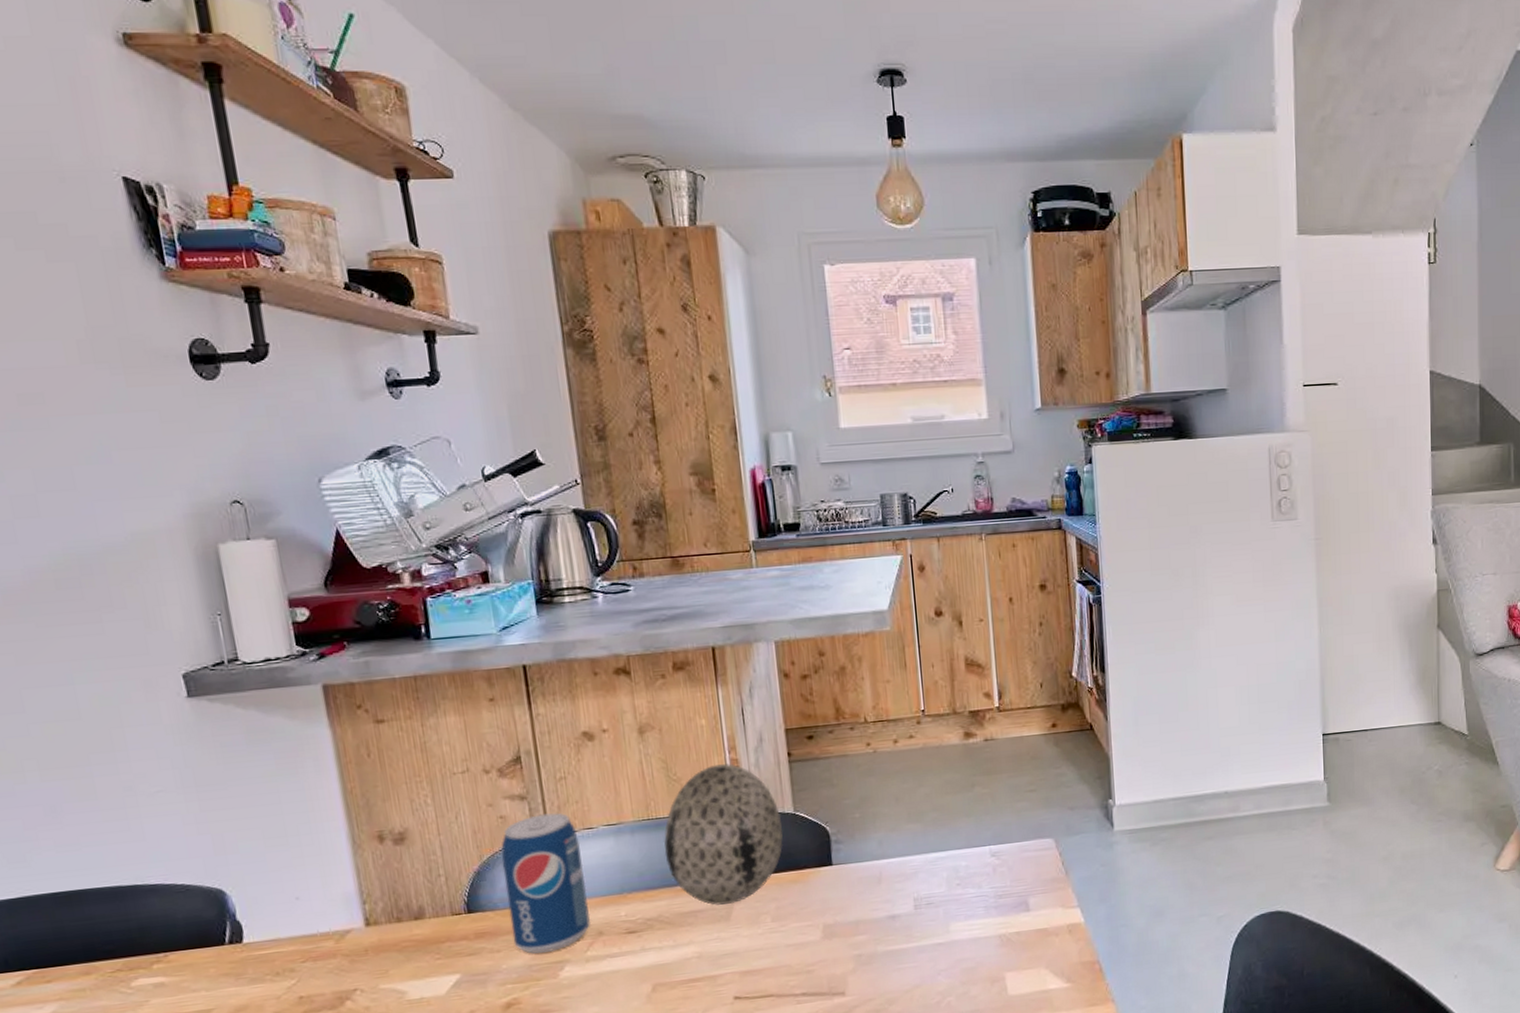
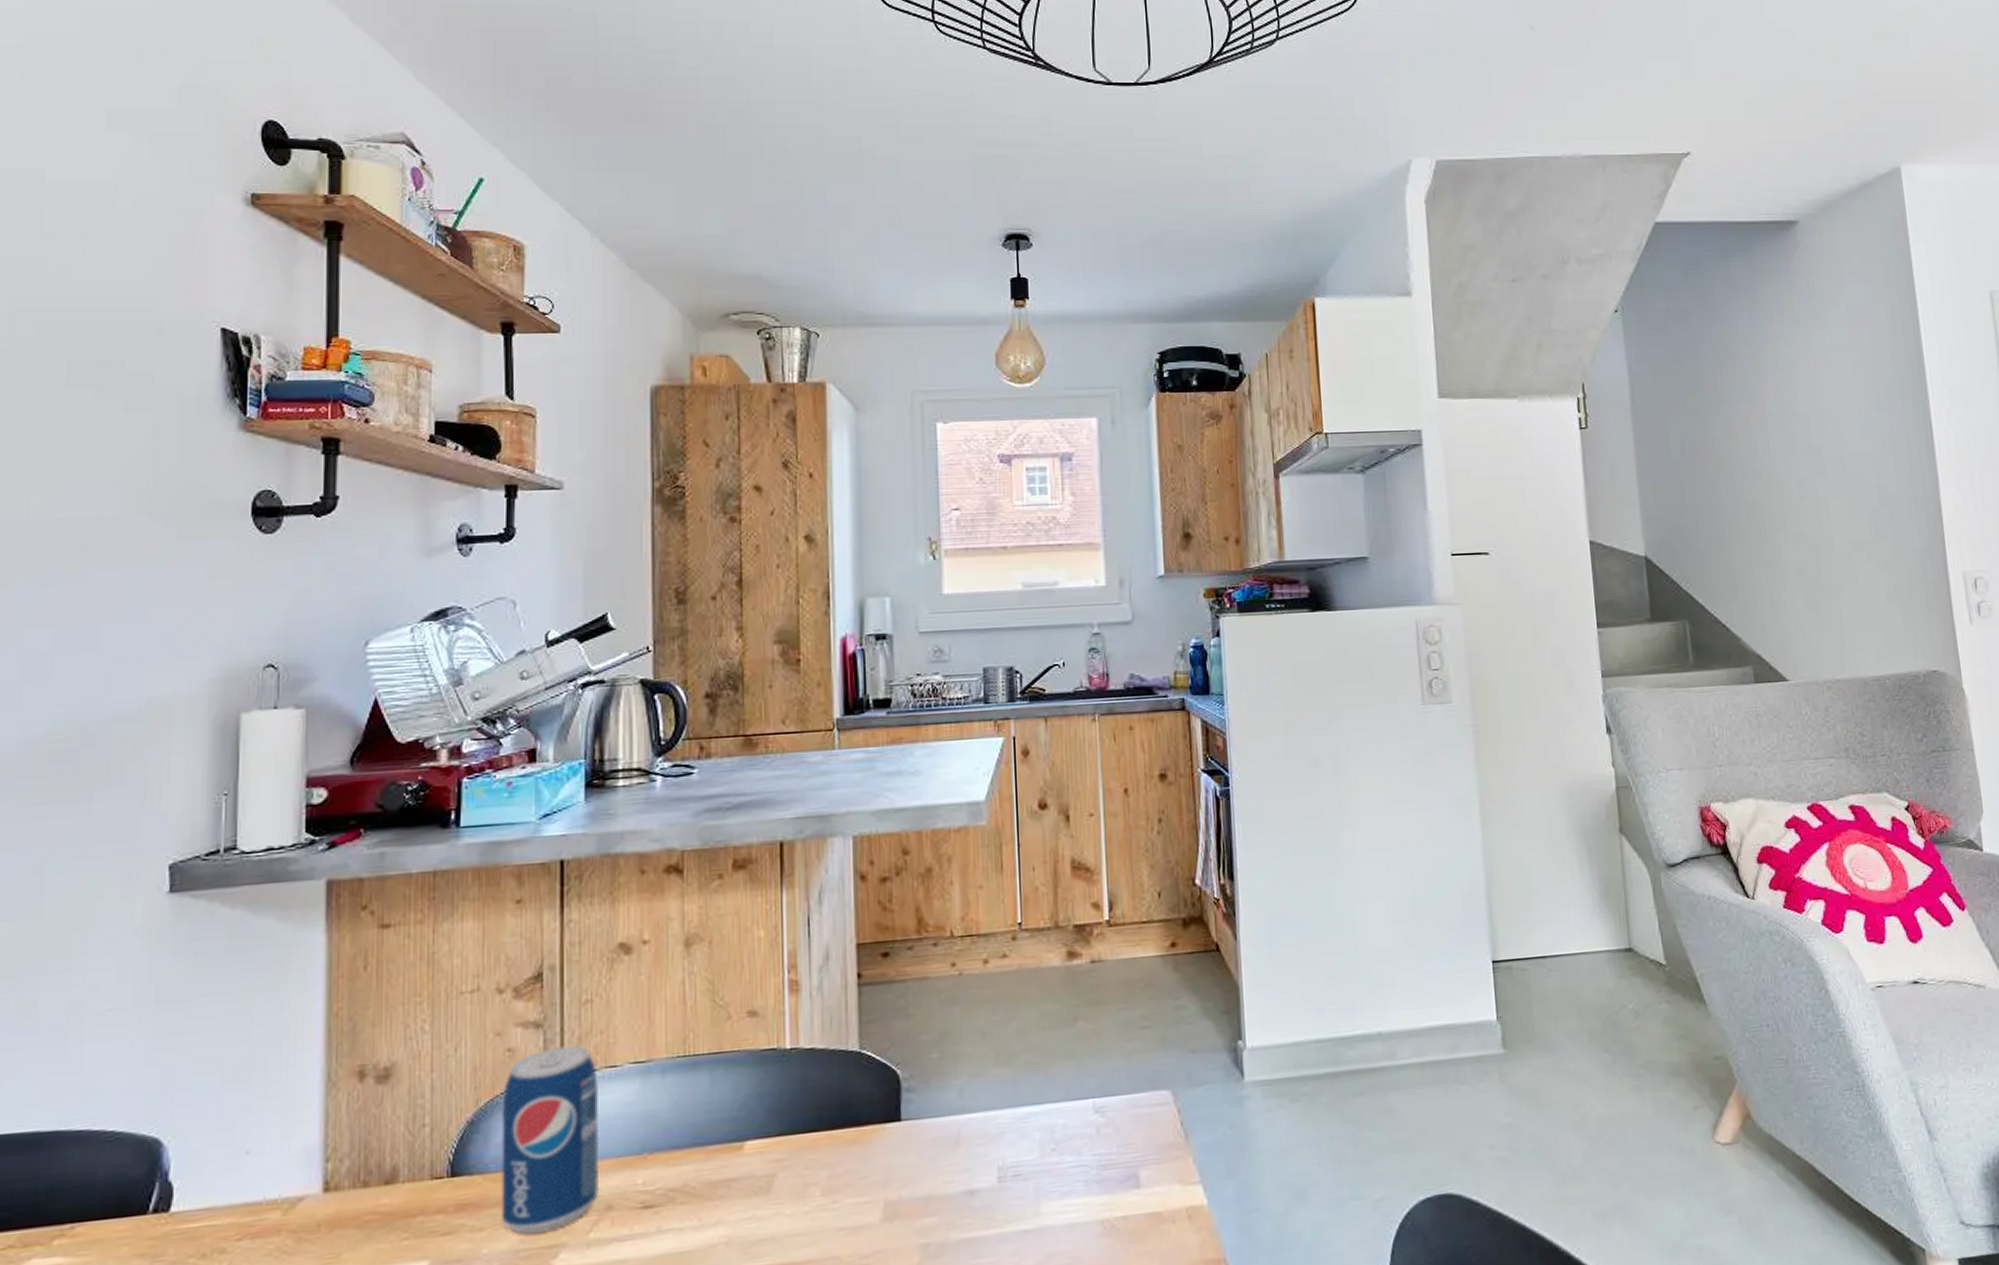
decorative egg: present [664,764,783,906] -> none [699,986,843,1173]

